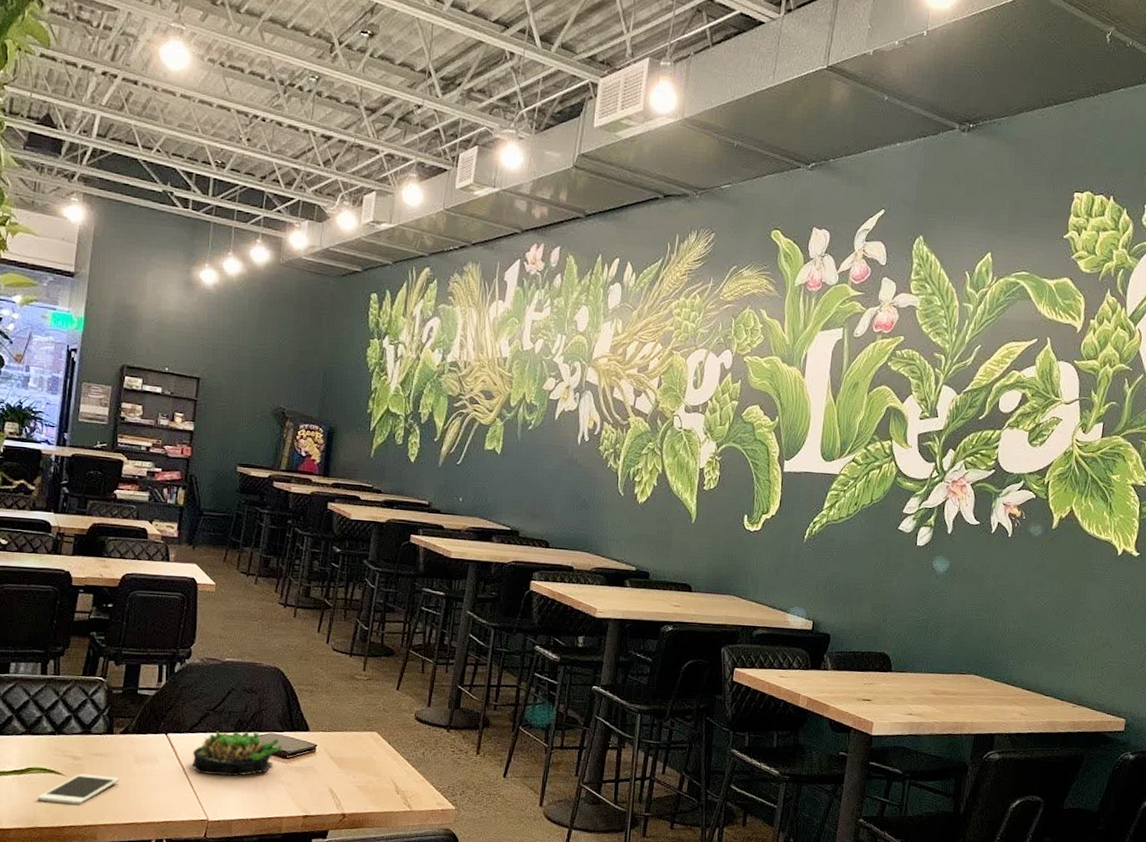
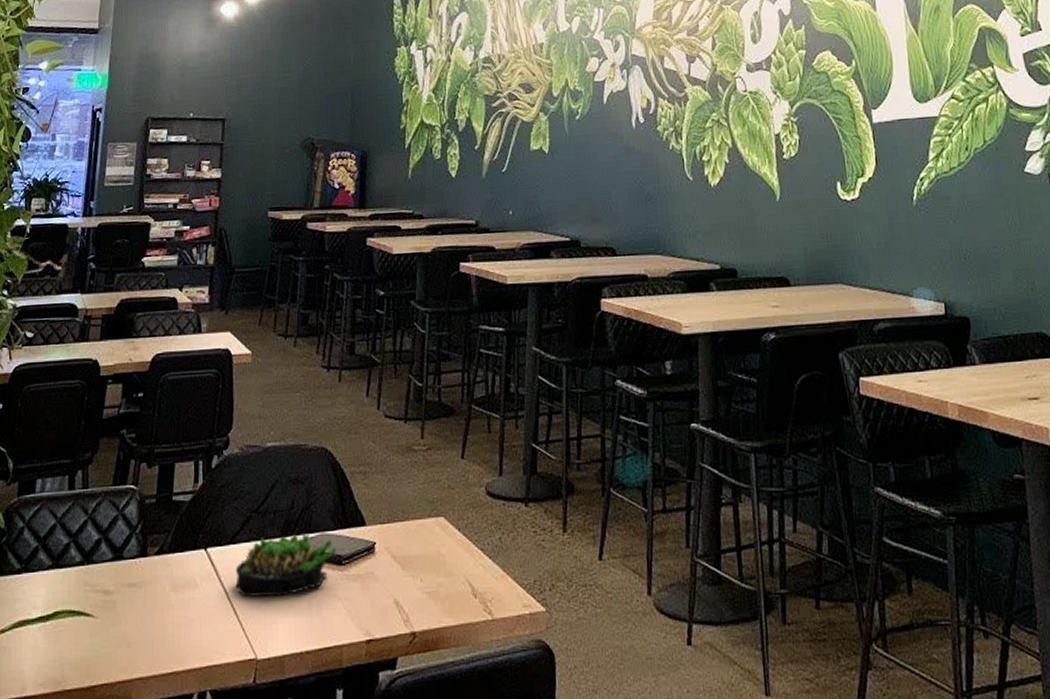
cell phone: present [37,773,120,805] -> none [65,612,156,655]

